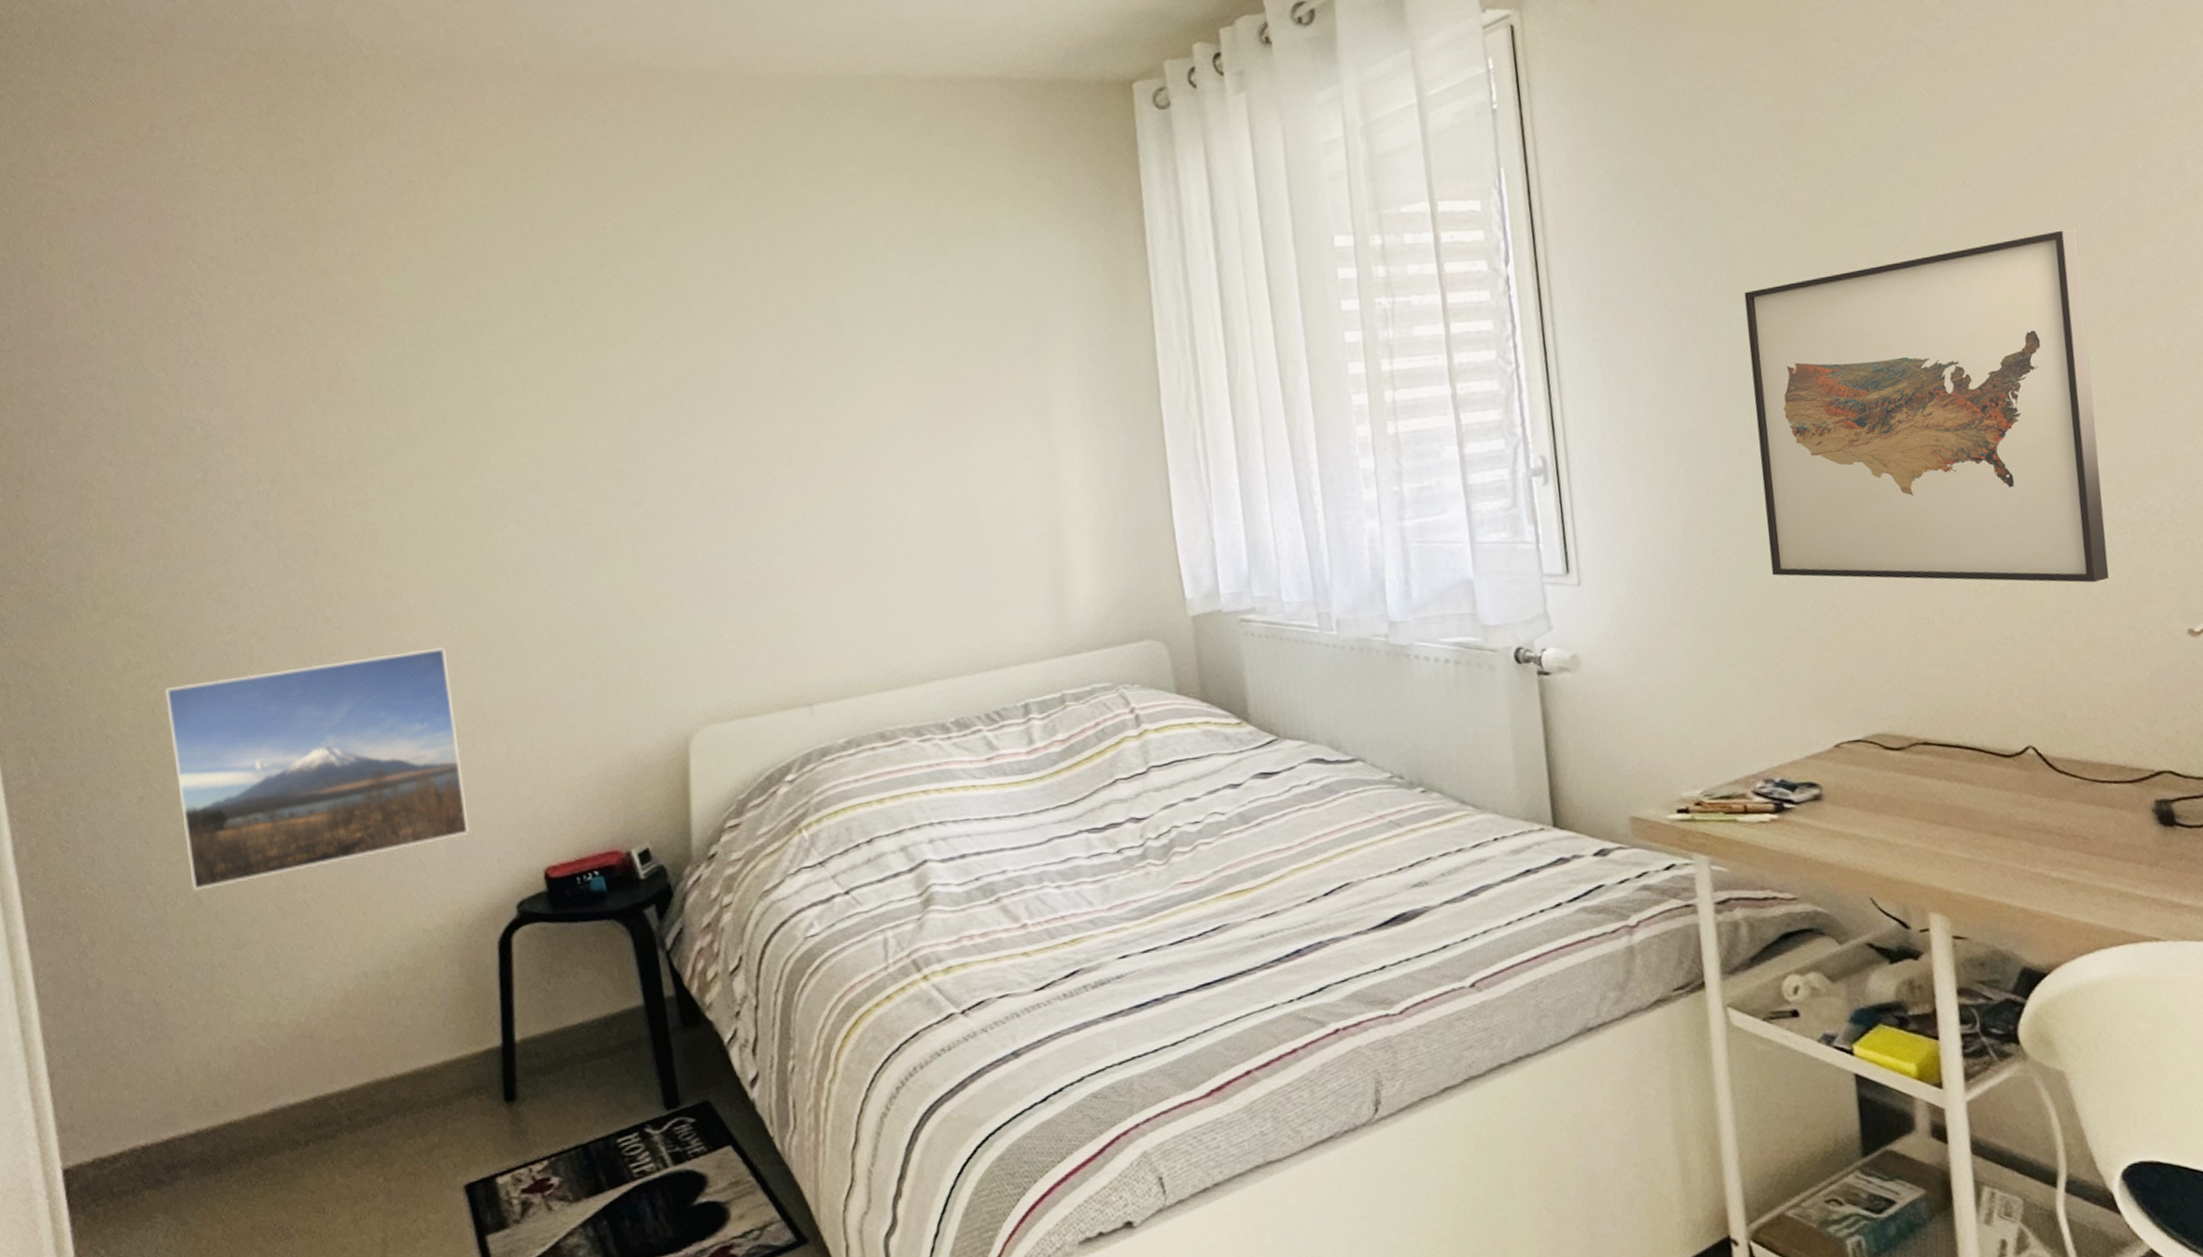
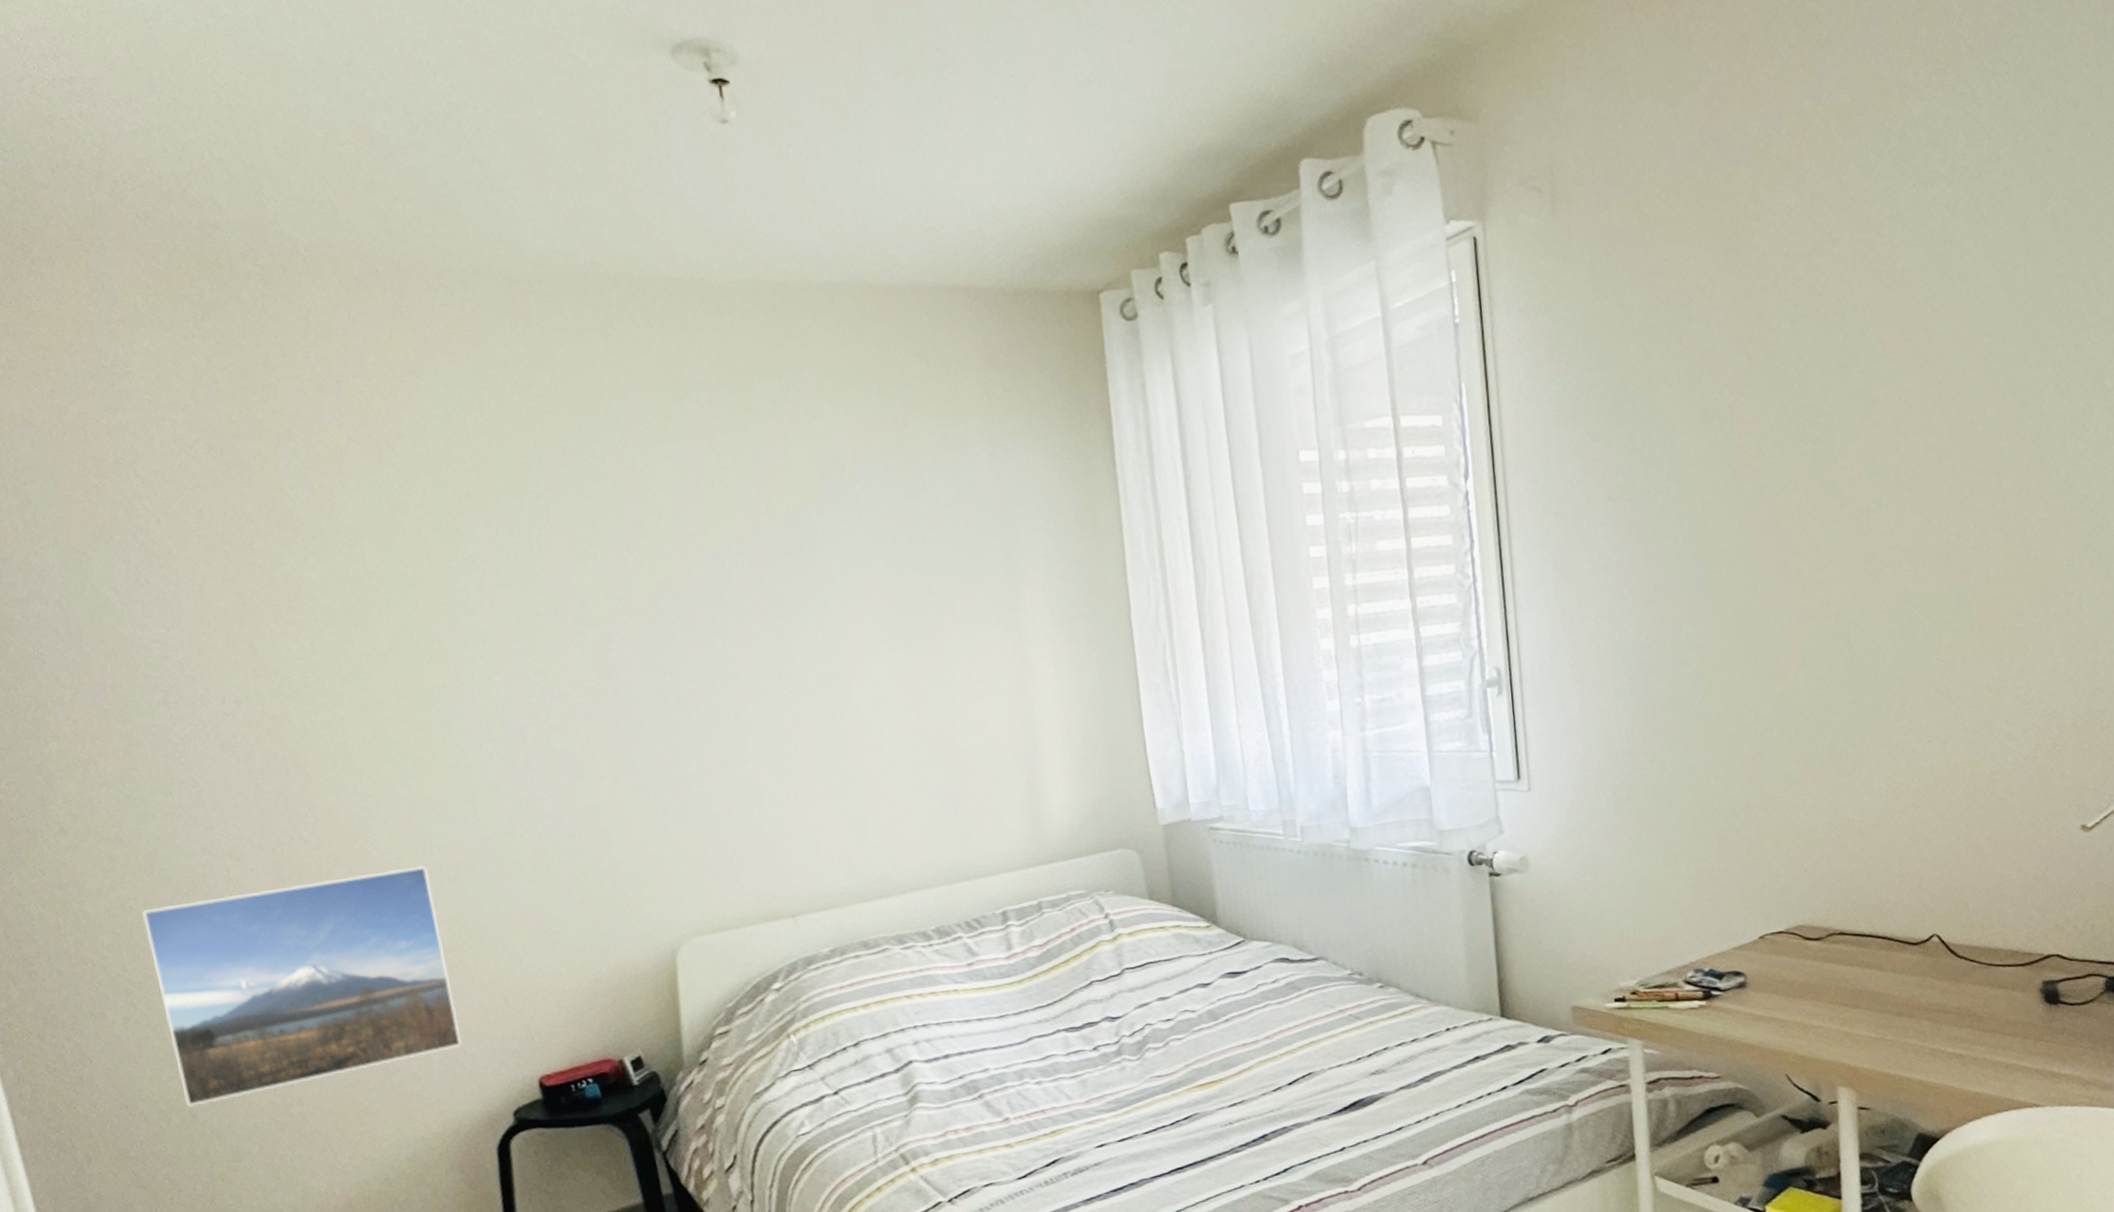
wall art: present [1744,229,2110,583] -> none [1691,445,2014,783]

